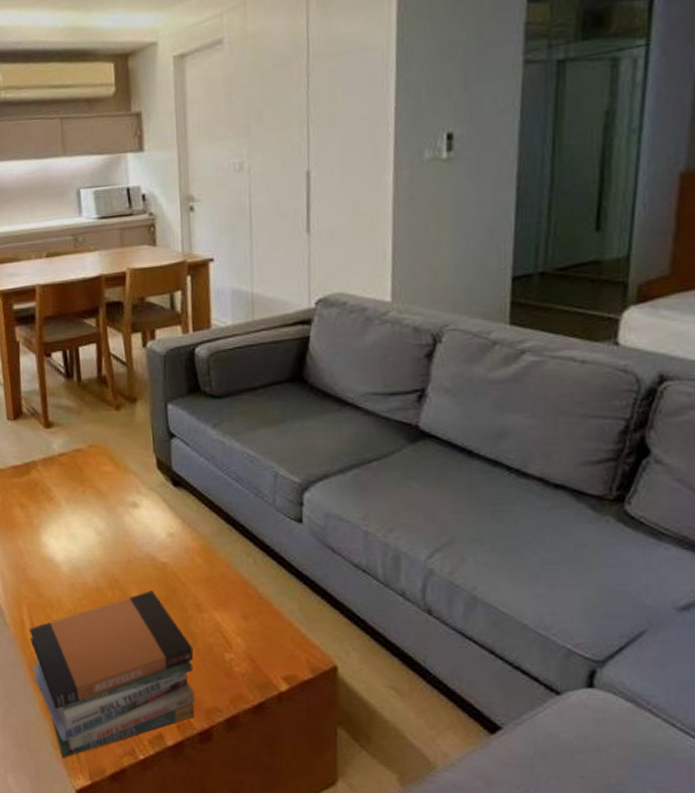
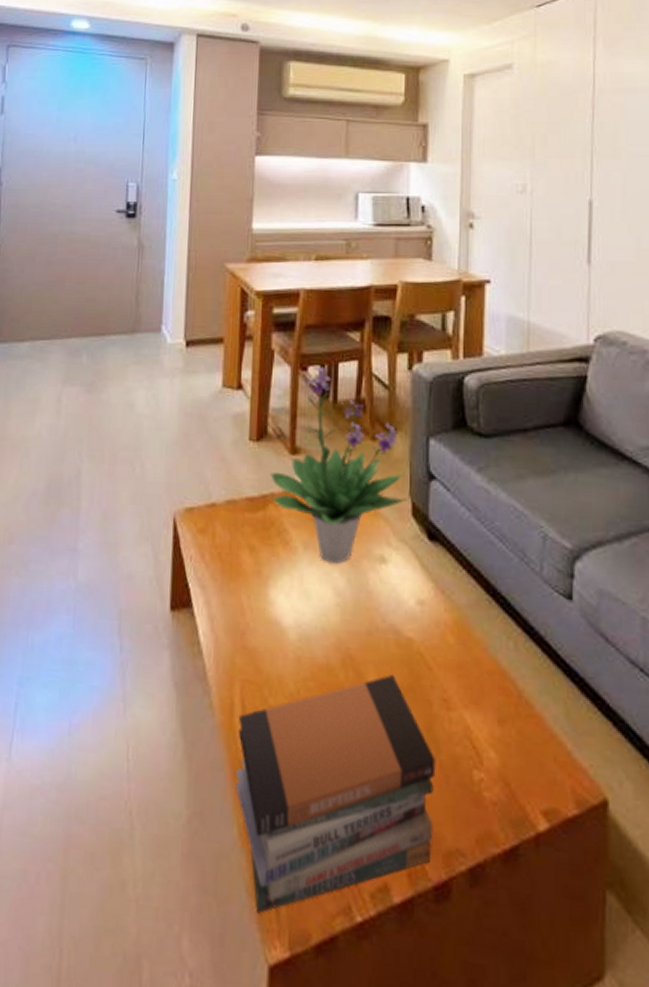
potted plant: none [29,351,151,512] -> present [270,365,406,565]

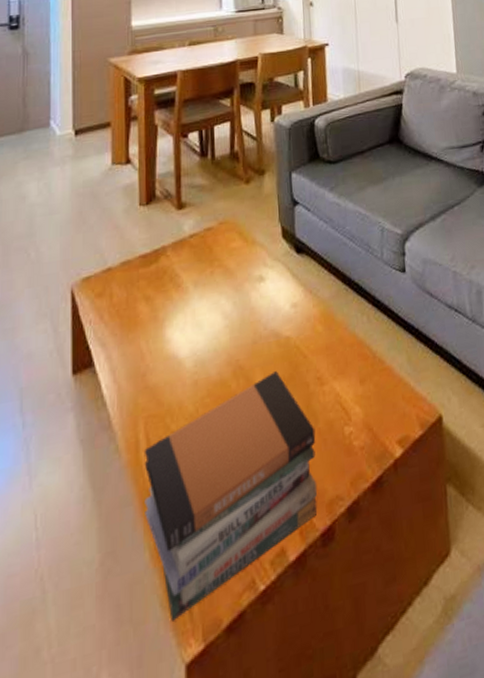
potted plant: present [270,365,406,565] -> none [160,131,277,294]

